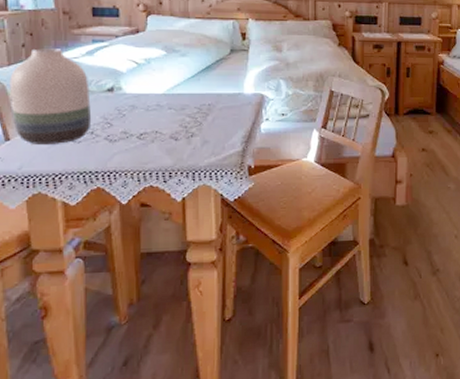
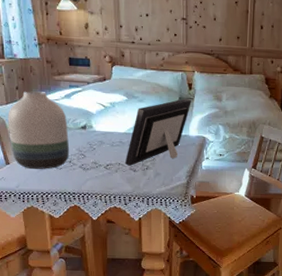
picture frame: none [163,49,246,134] -> present [124,98,191,166]

